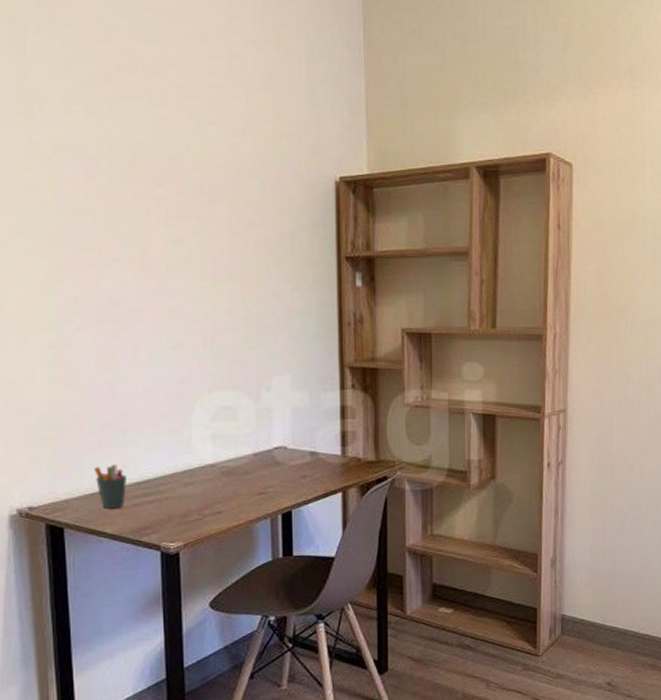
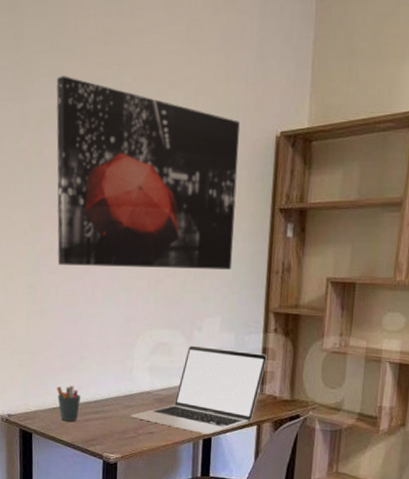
wall art: none [72,103,299,322] -> present [56,76,240,270]
laptop: none [192,407,346,508] -> present [130,345,267,435]

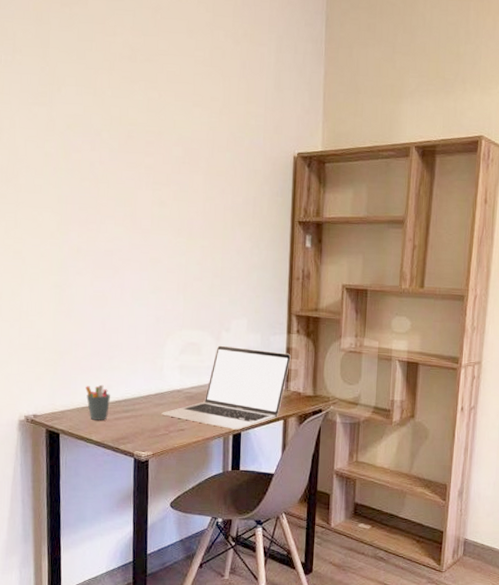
wall art: present [56,76,240,270] -> none [83,86,261,275]

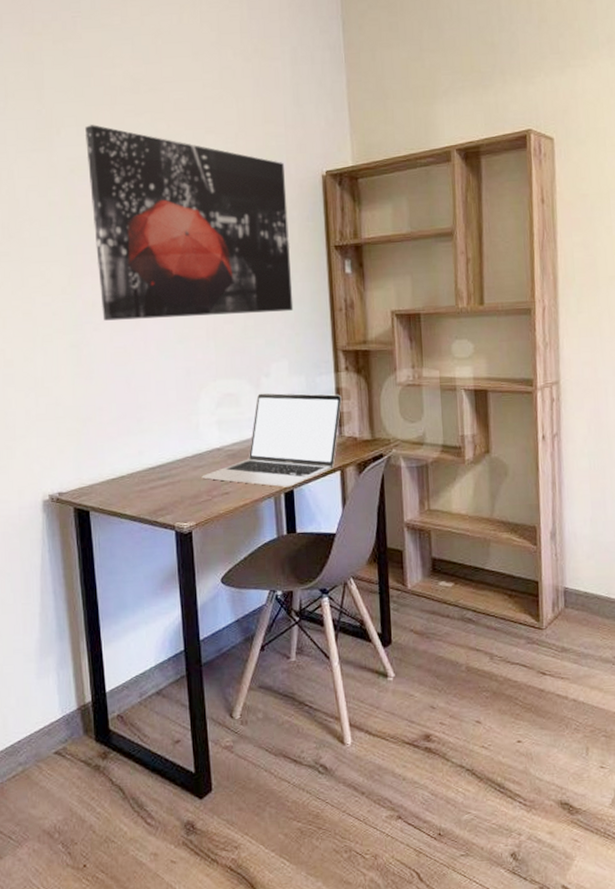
wall art: none [83,86,261,275] -> present [84,124,294,321]
pen holder: present [85,384,110,420] -> none [114,451,143,492]

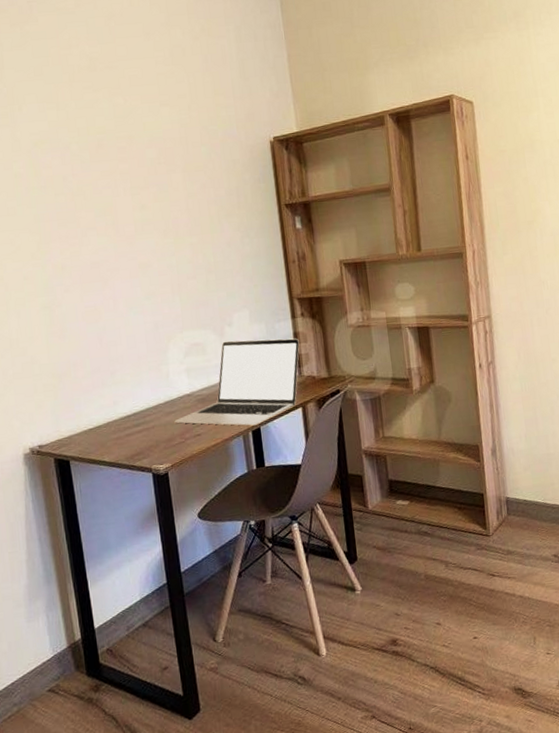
wall art: present [84,124,294,321] -> none [45,101,251,282]

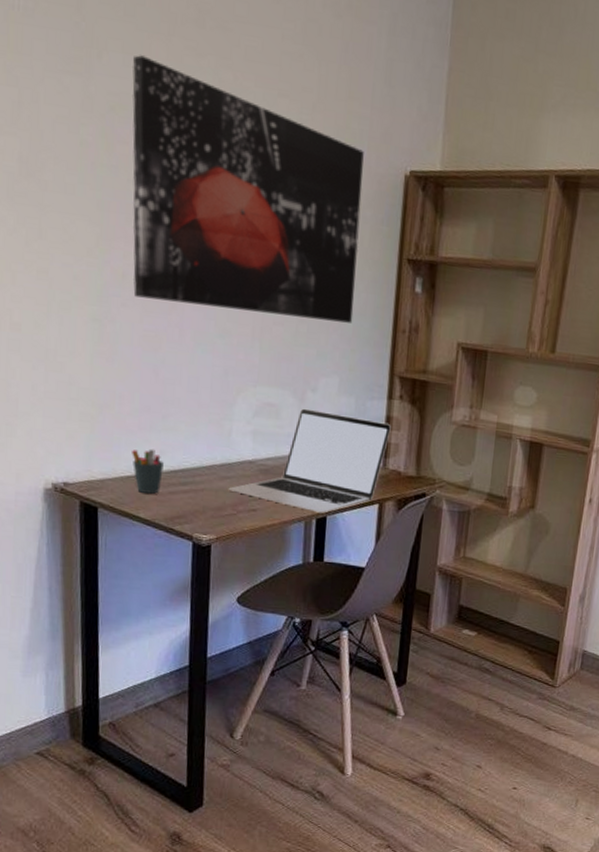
wall art: none [45,101,251,282] -> present [132,55,364,323]
pen holder: none [90,401,119,441] -> present [132,448,164,494]

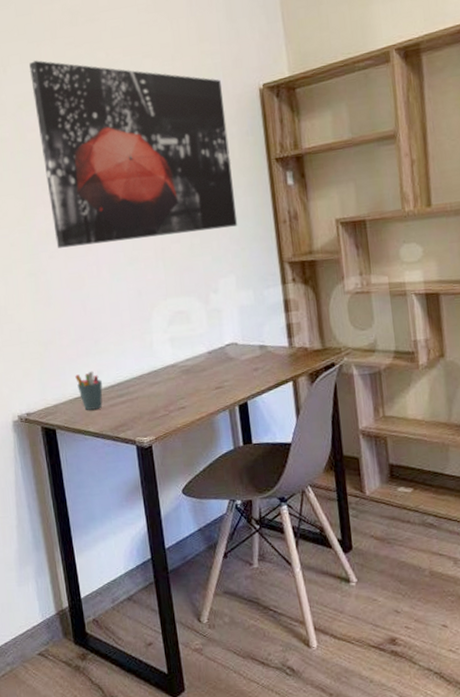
laptop: present [228,408,391,513] -> none [158,306,291,400]

